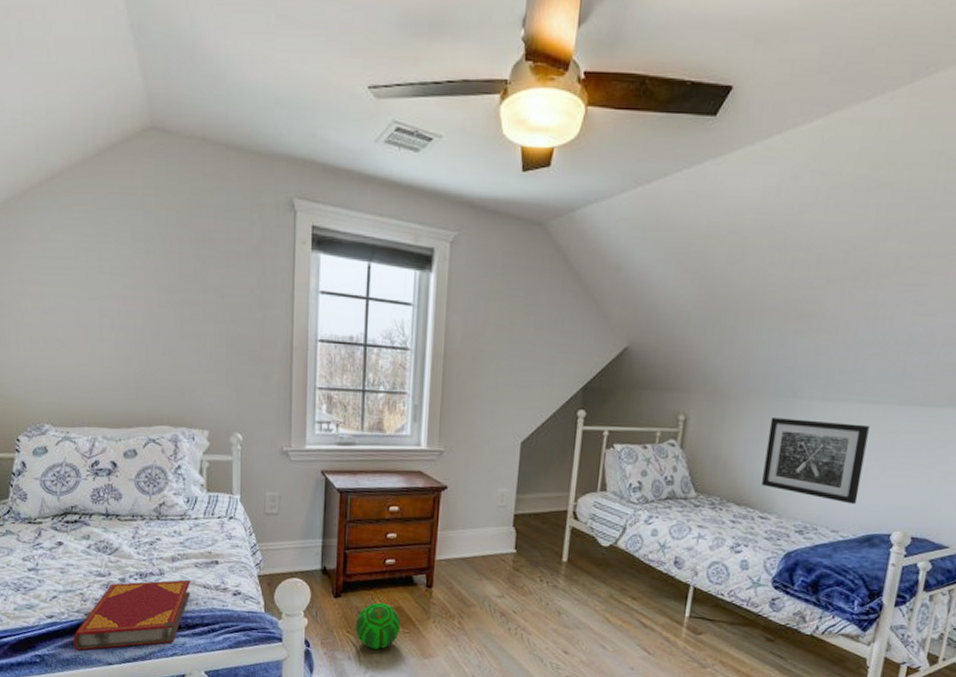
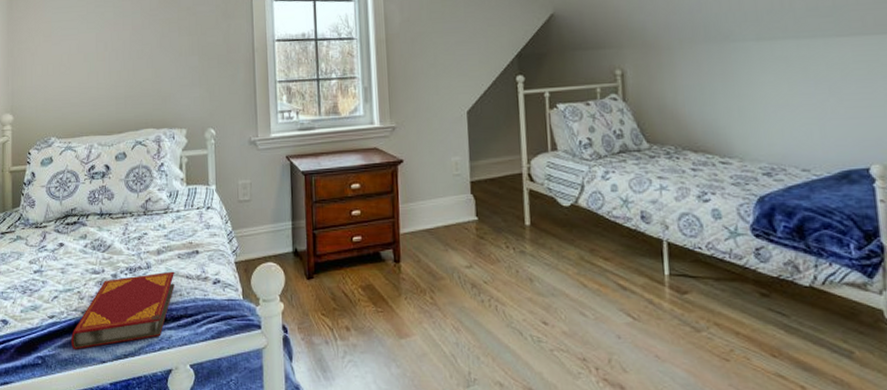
ball: present [355,602,401,650] -> none [329,281,374,332]
wall art: present [762,418,869,505] -> none [708,59,822,141]

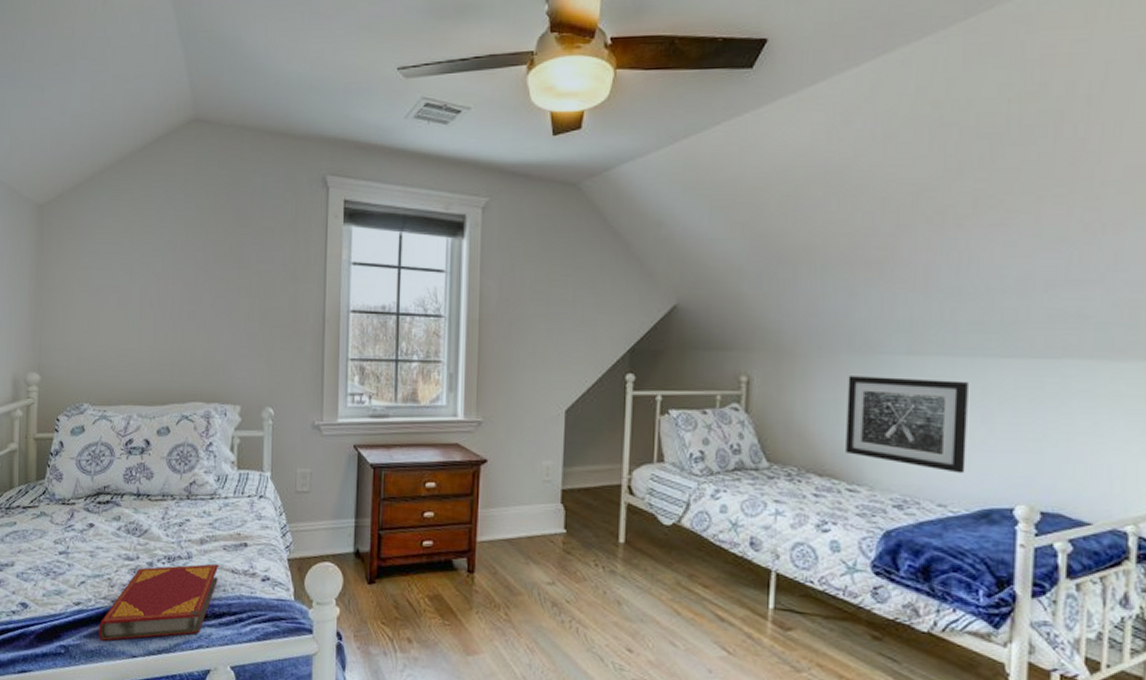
wall art: none [708,59,822,141] -> present [846,376,968,474]

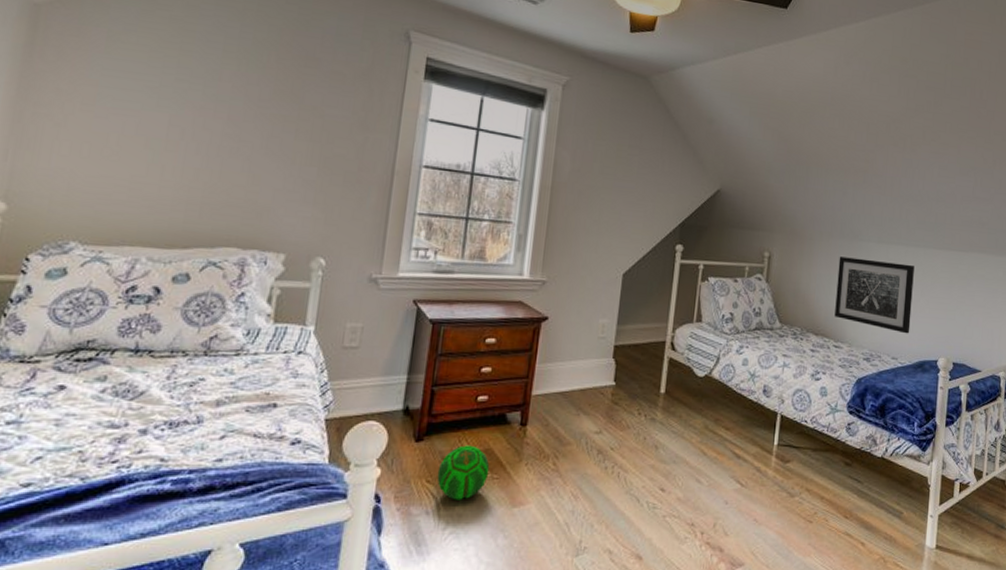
hardback book: present [98,563,219,642] -> none [54,427,238,530]
ball: none [391,589,441,644] -> present [436,445,490,500]

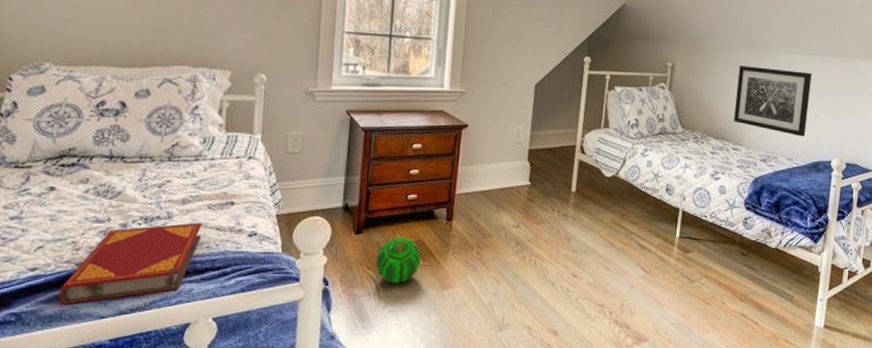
hardback book: none [54,427,238,530] -> present [58,222,203,306]

